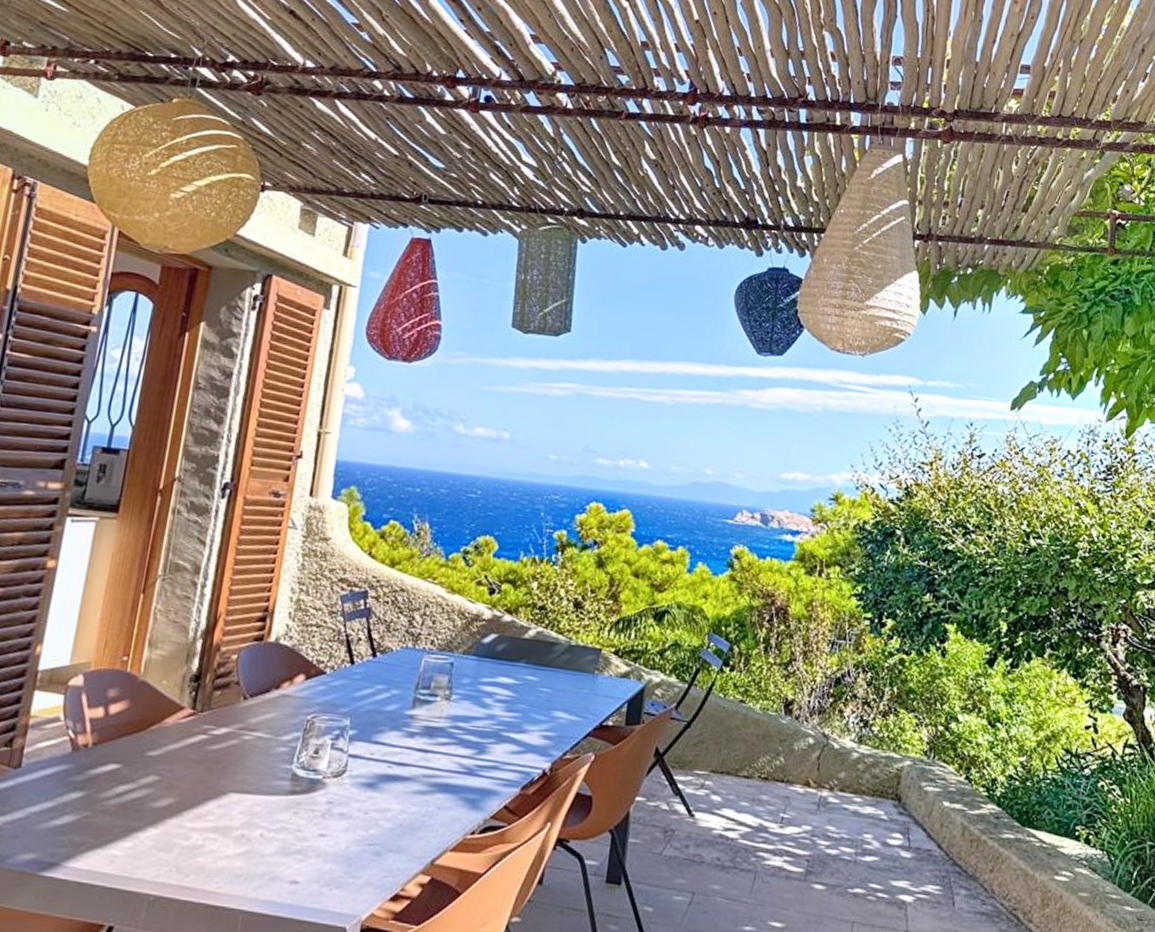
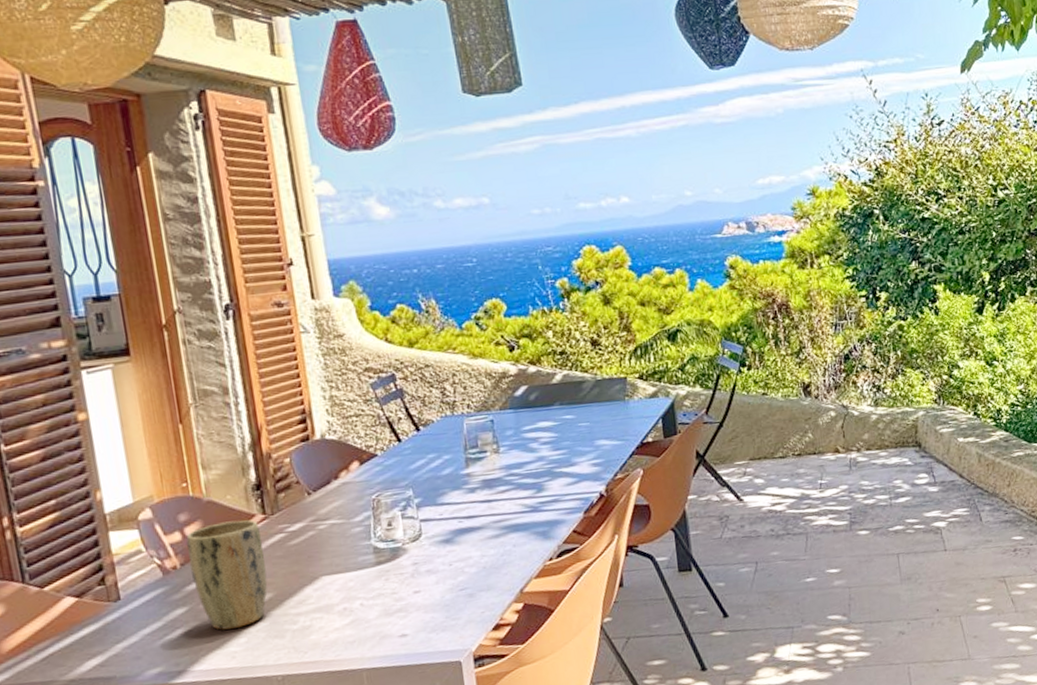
plant pot: none [98,708,185,830] -> present [186,520,268,630]

